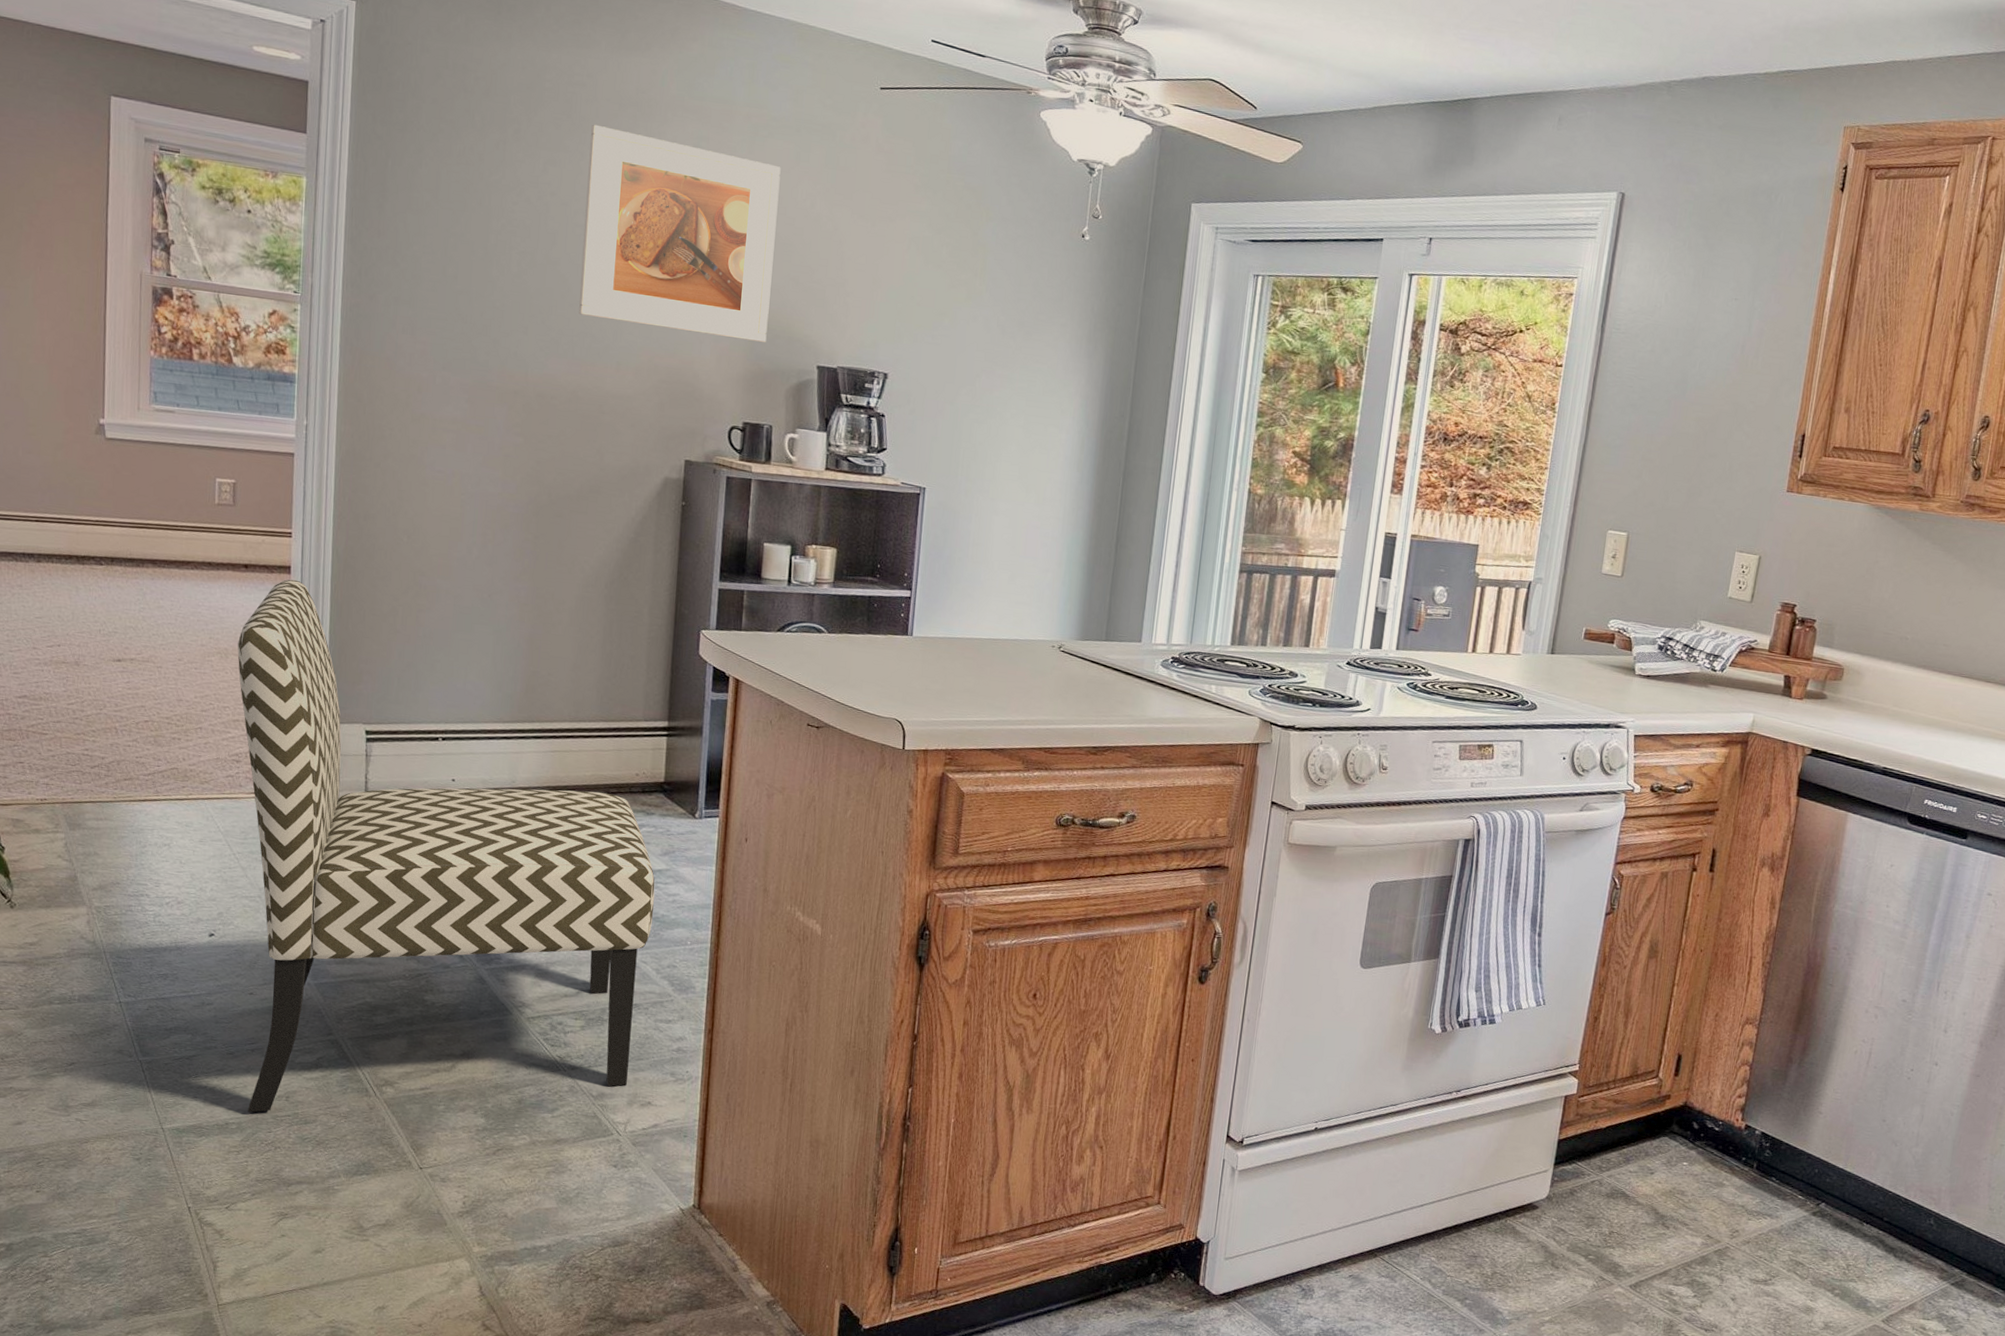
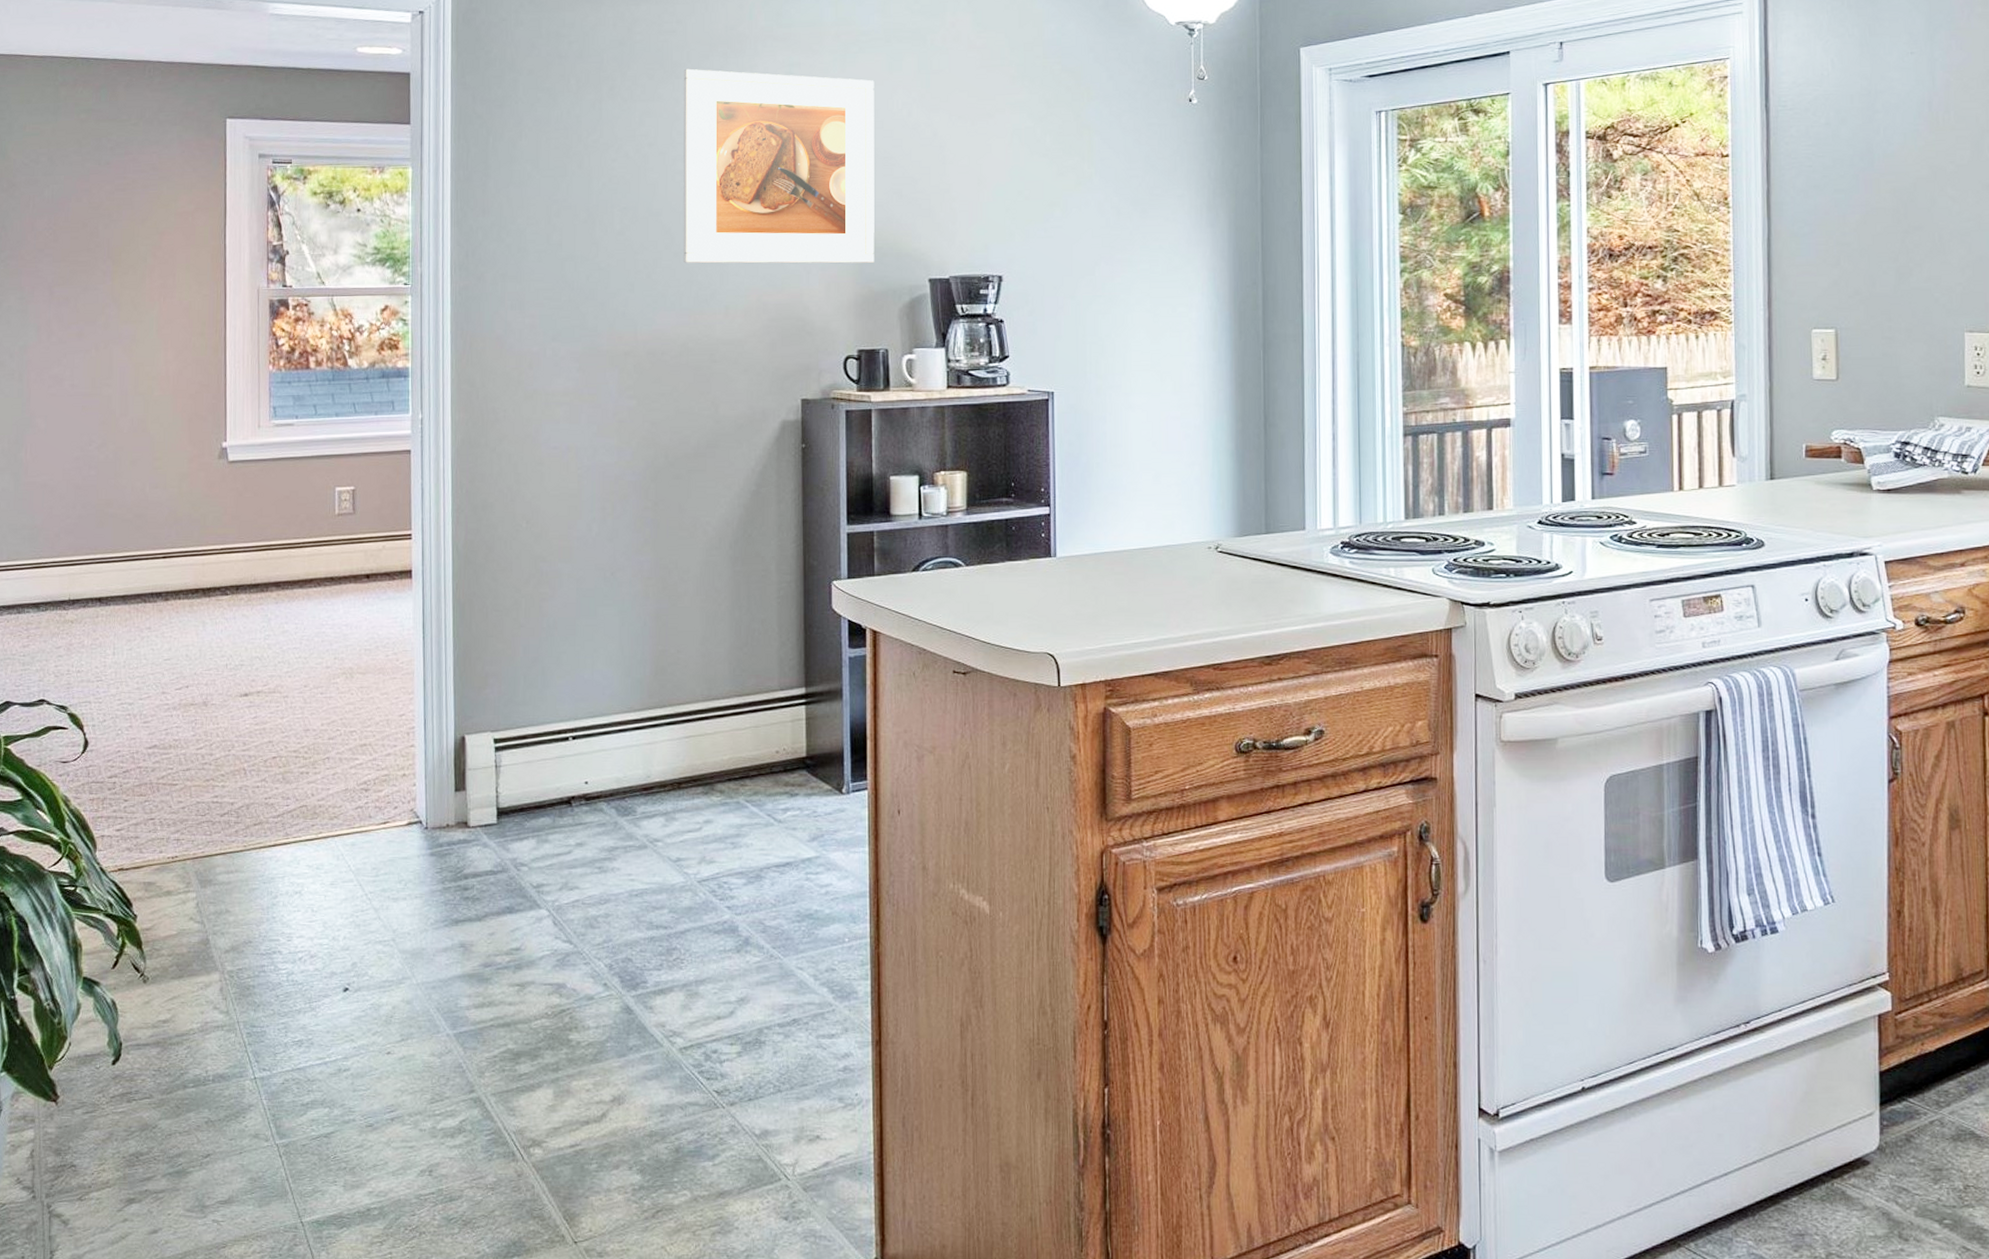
chair: present [237,579,655,1113] -> none [361,584,805,1194]

